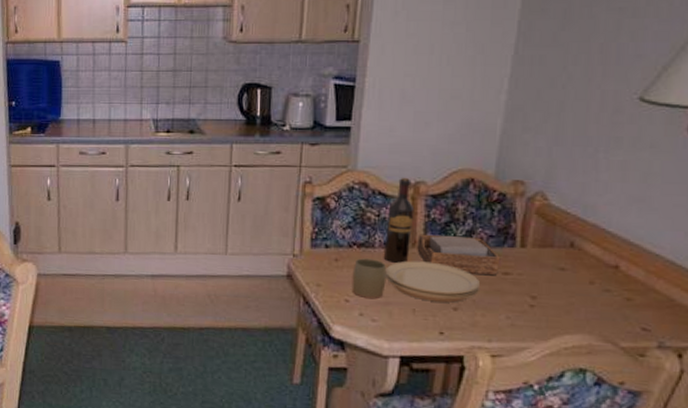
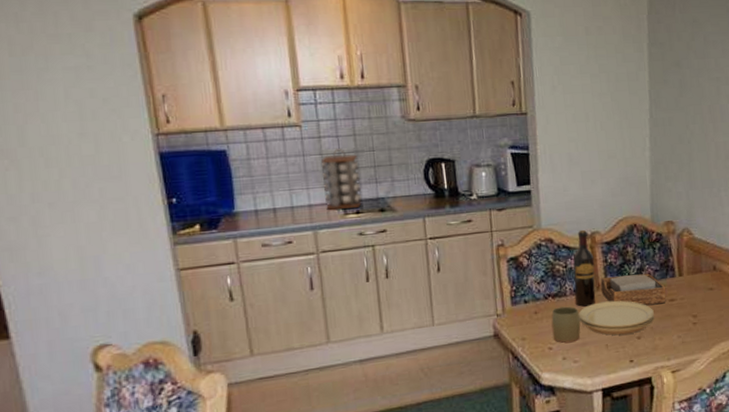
spice rack: none [140,67,176,128] -> present [321,149,363,210]

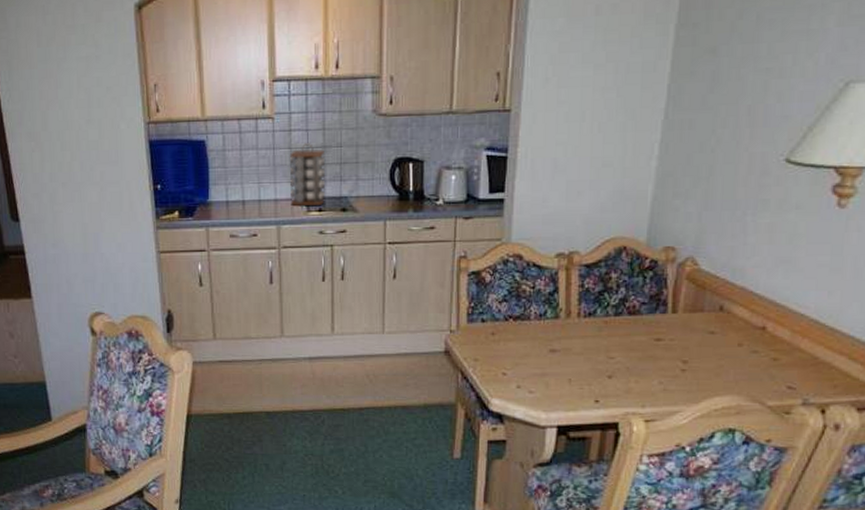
mug: present [551,306,581,343] -> none [508,331,543,370]
wine bottle: present [573,229,596,307] -> none [539,247,569,334]
plate: present [578,300,655,336] -> none [541,331,633,371]
napkin holder: present [600,273,667,305] -> none [572,304,653,343]

